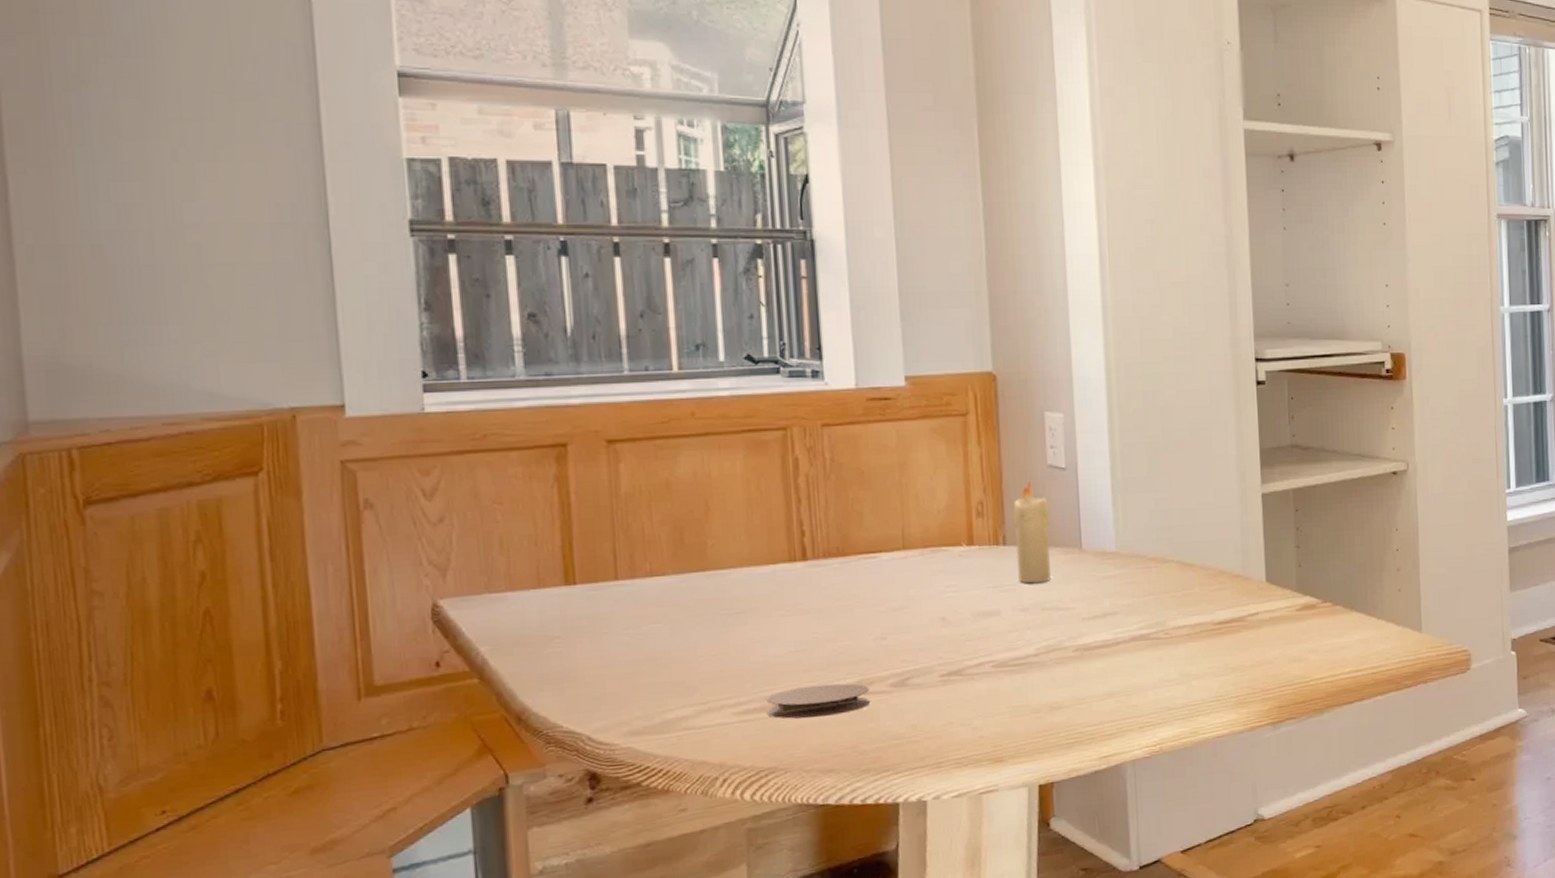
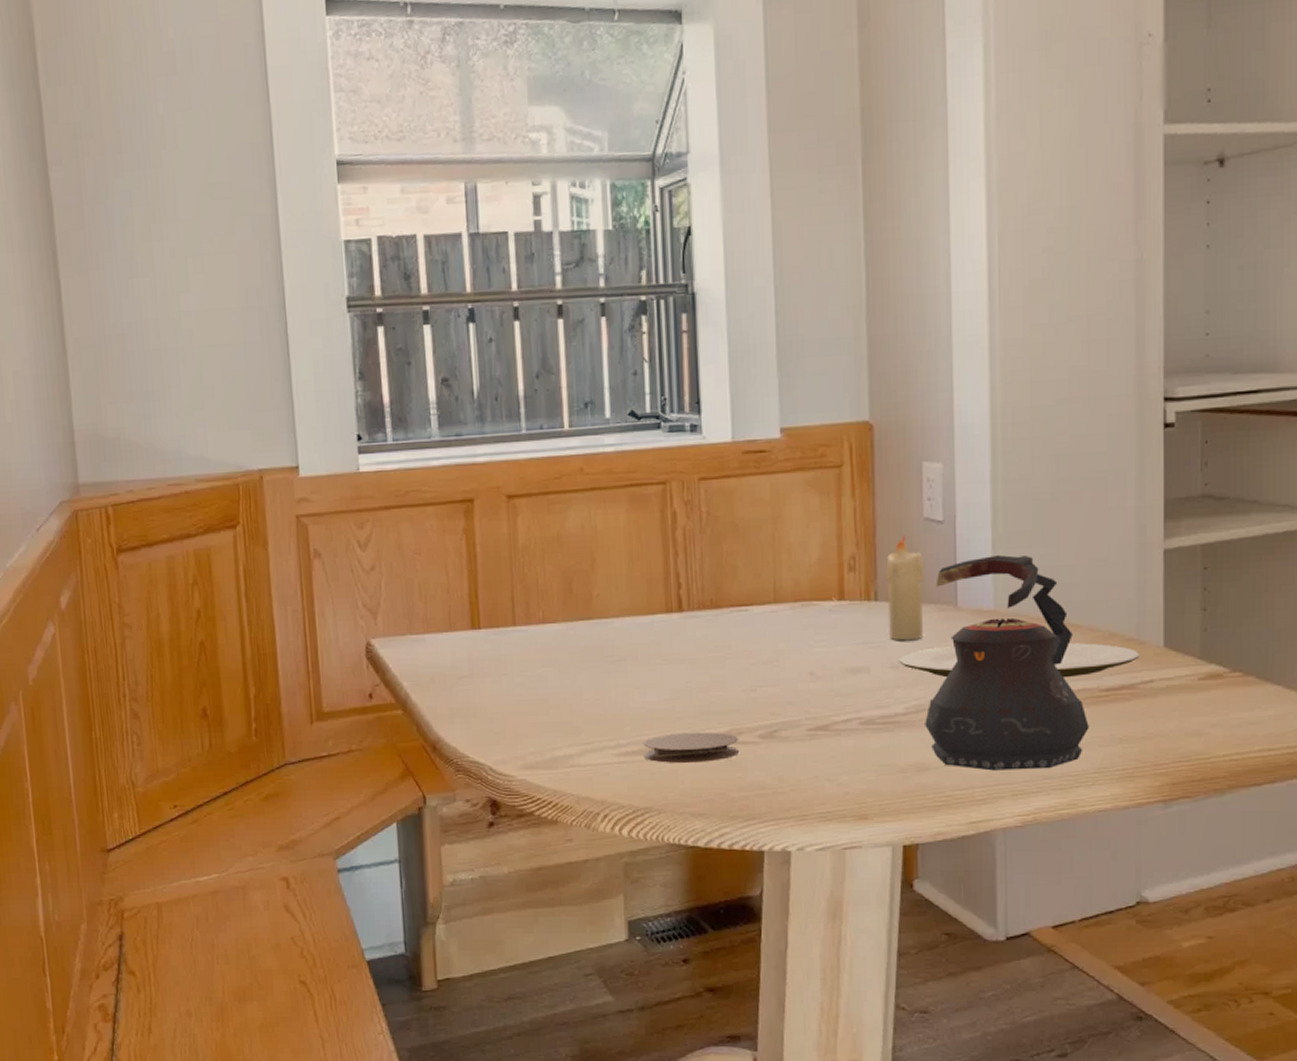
plate: none [1029,580,1247,617] -> present [899,643,1140,678]
teapot: none [1055,500,1206,706] -> present [925,555,1089,771]

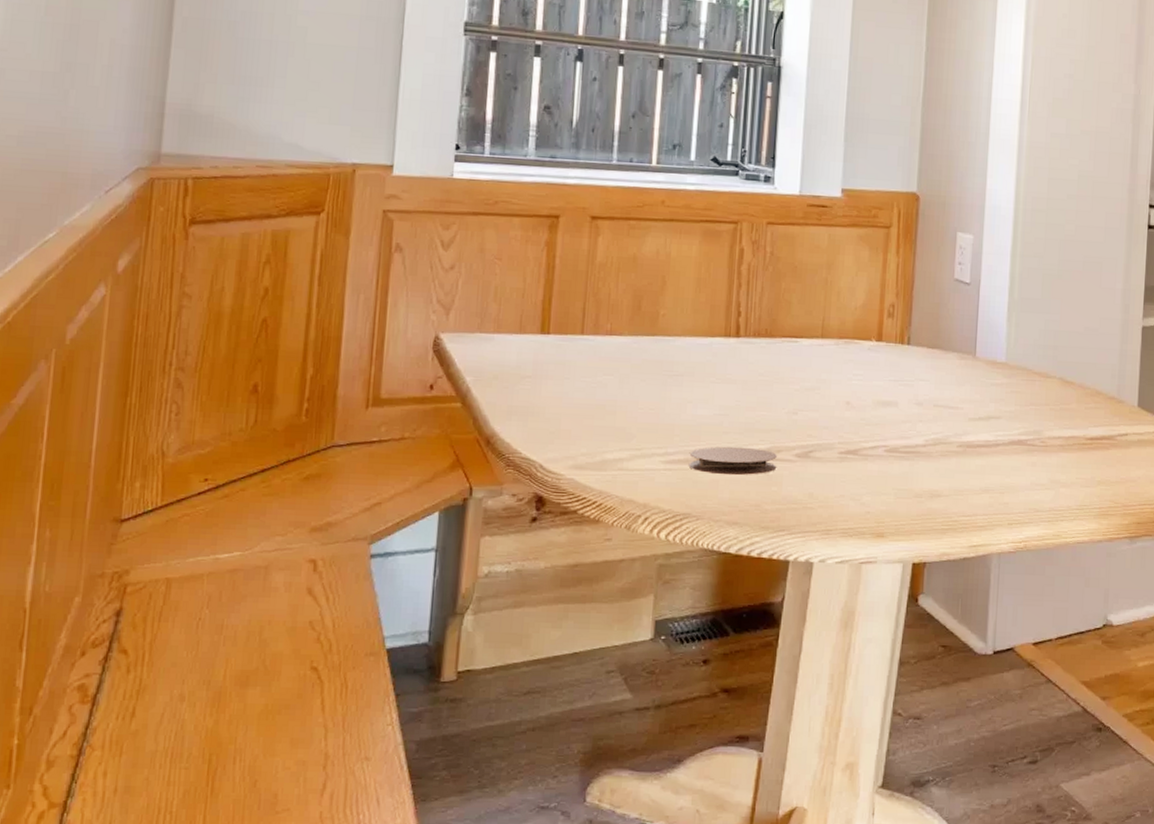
candle: present [886,534,924,641] -> none [917,291,951,382]
plate: present [899,643,1140,678] -> none [923,390,1119,426]
teapot: present [925,555,1089,771] -> none [940,317,1075,503]

